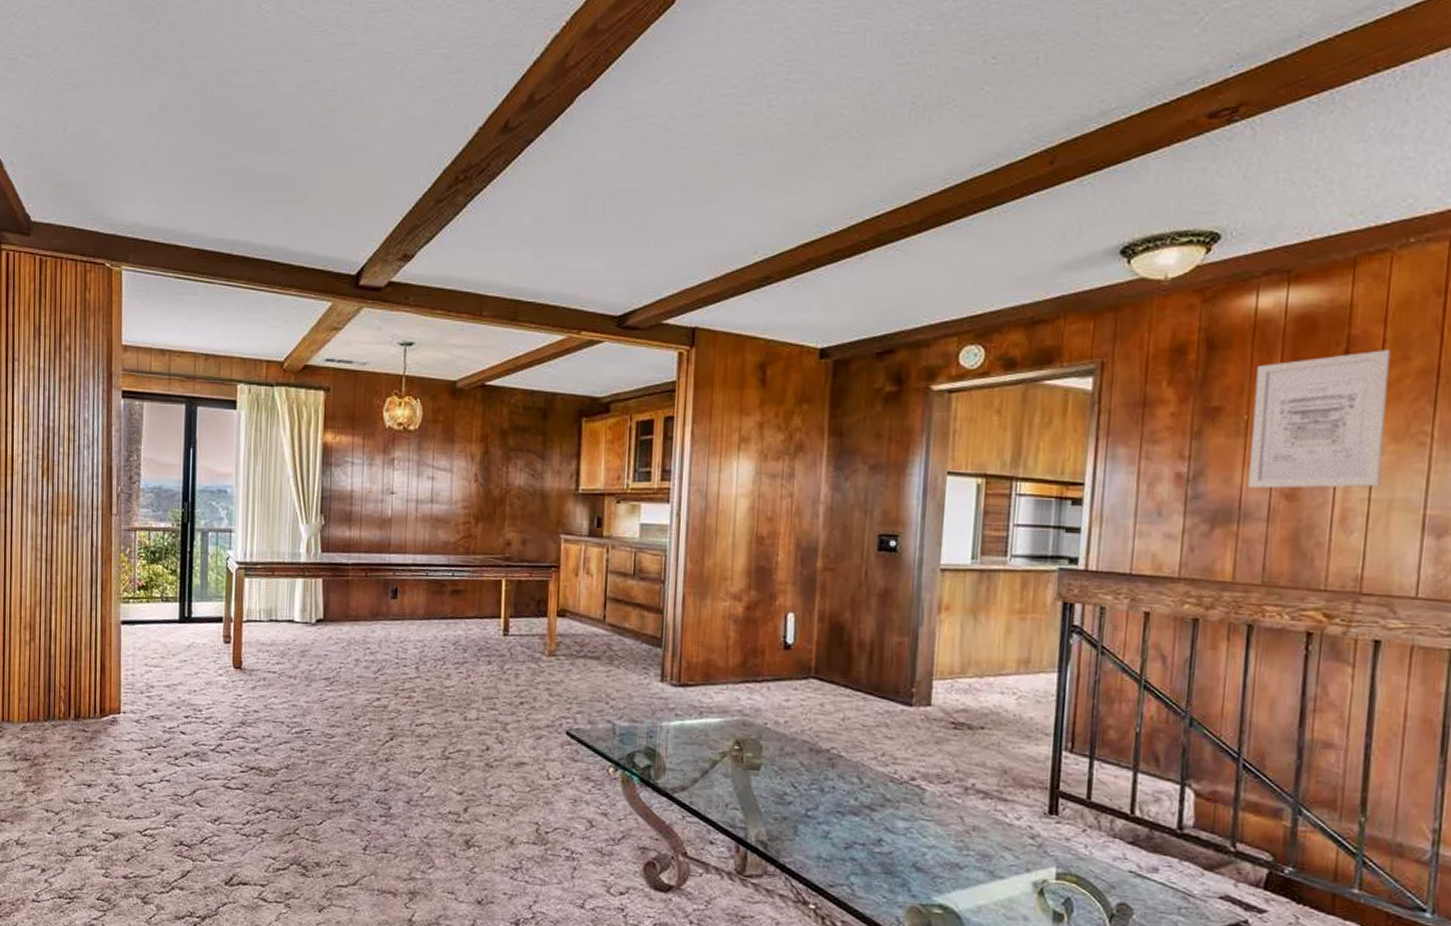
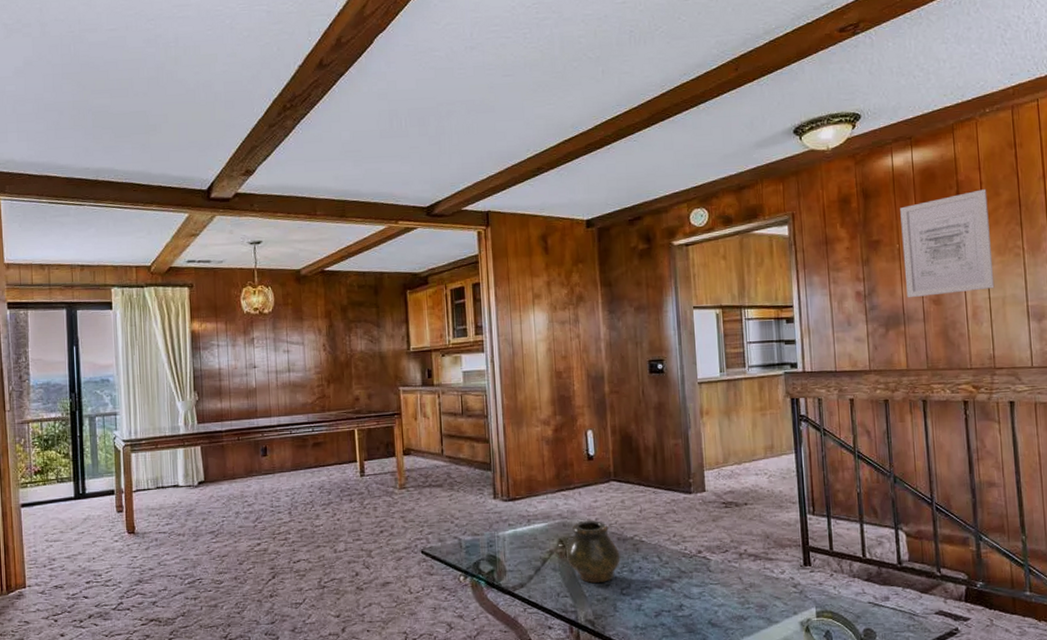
vase: none [742,722,810,799] -> present [566,521,620,583]

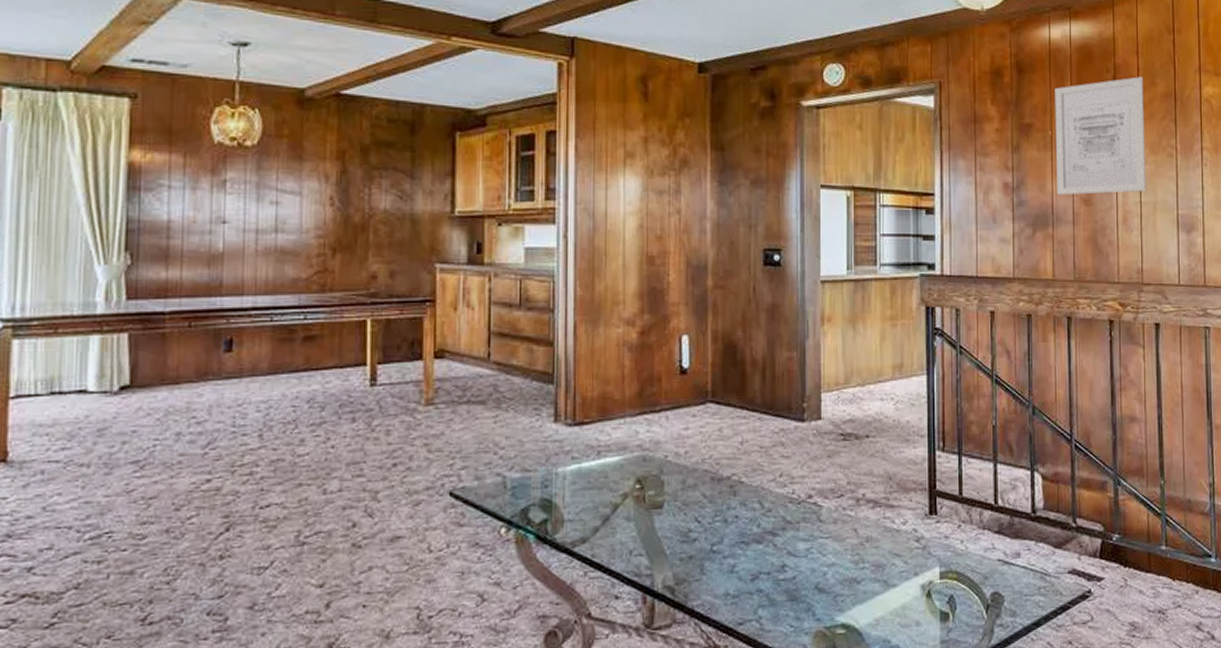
vase: present [566,521,620,583] -> none [645,454,713,537]

